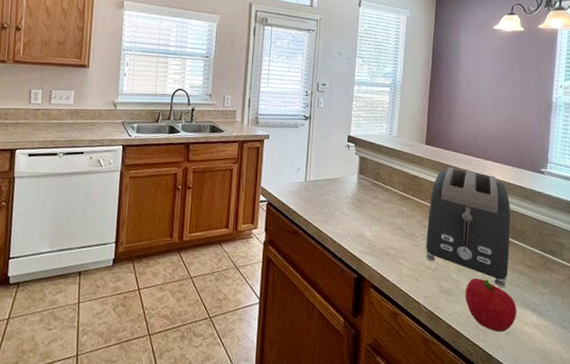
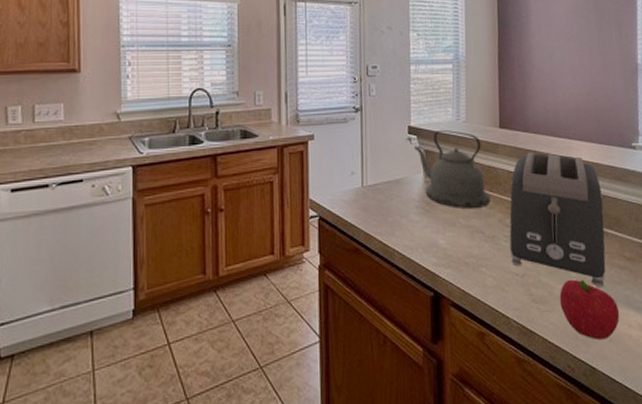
kettle: none [352,141,412,209] -> present [414,129,490,208]

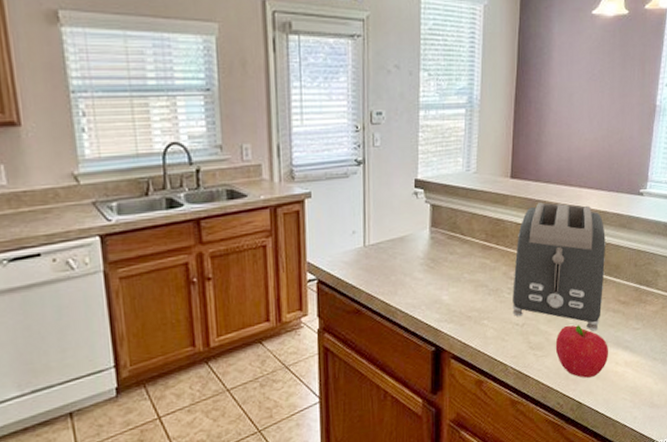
kettle: present [414,129,490,208] -> none [421,181,496,264]

